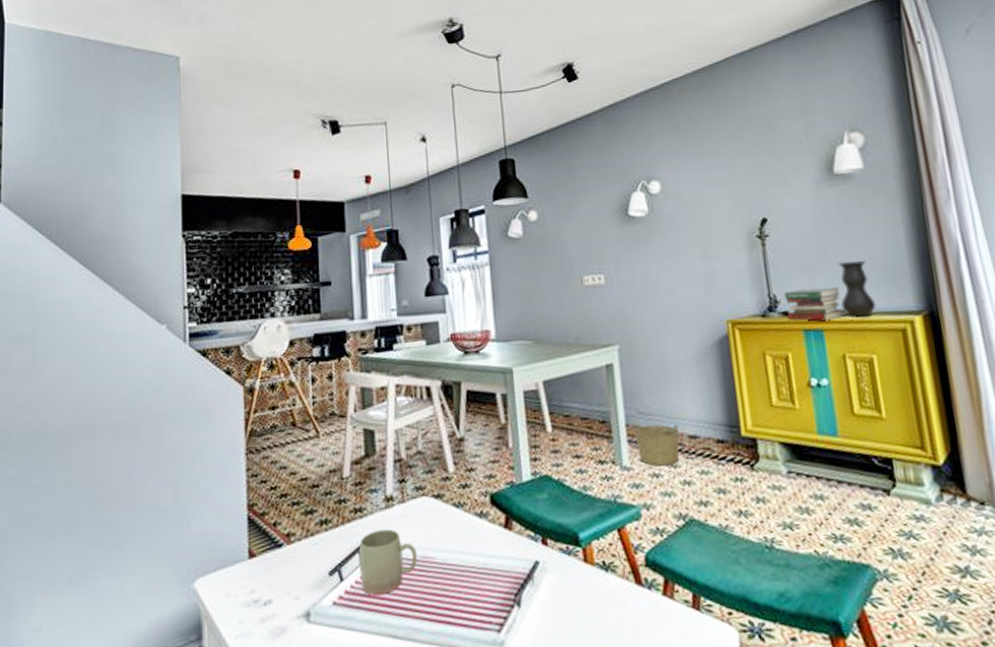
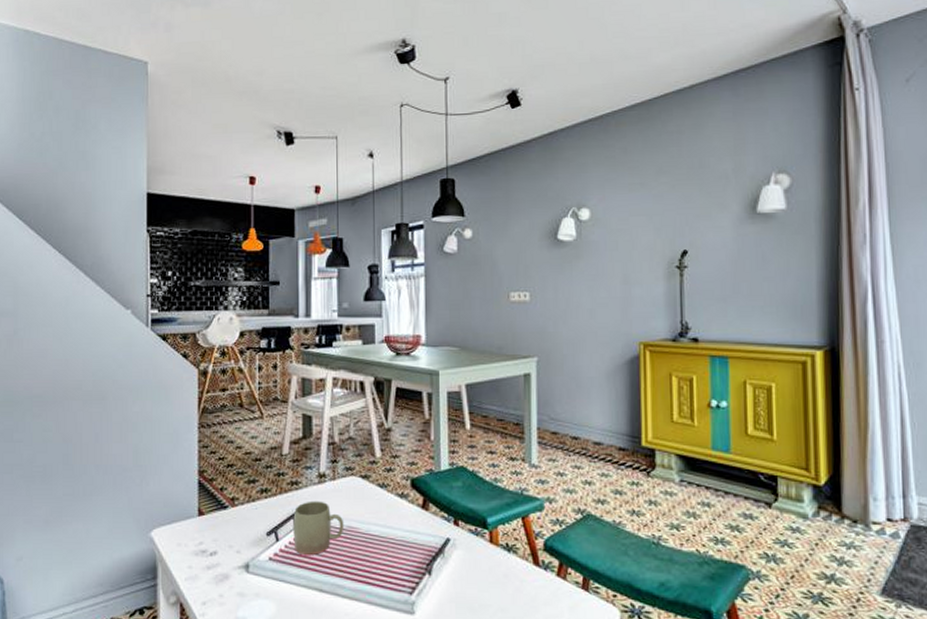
basket: present [633,424,680,467] -> none [544,431,585,467]
books: present [784,287,846,322] -> none [696,318,751,350]
vase: present [837,261,877,320] -> none [748,297,782,351]

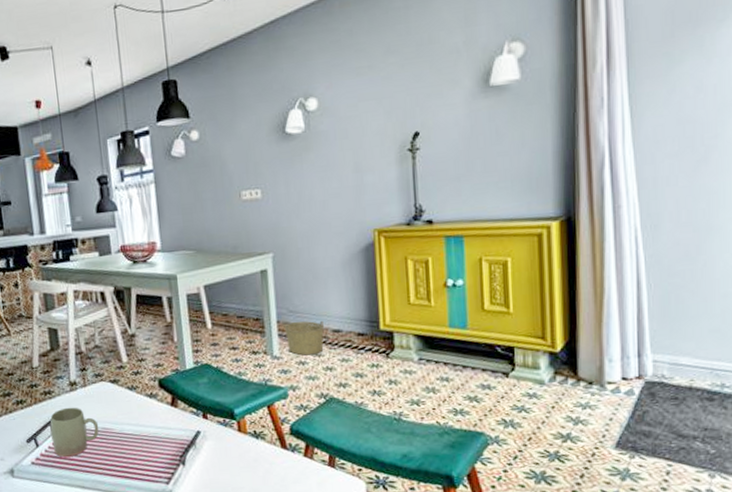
basket: none [544,431,585,467] -> present [284,320,324,356]

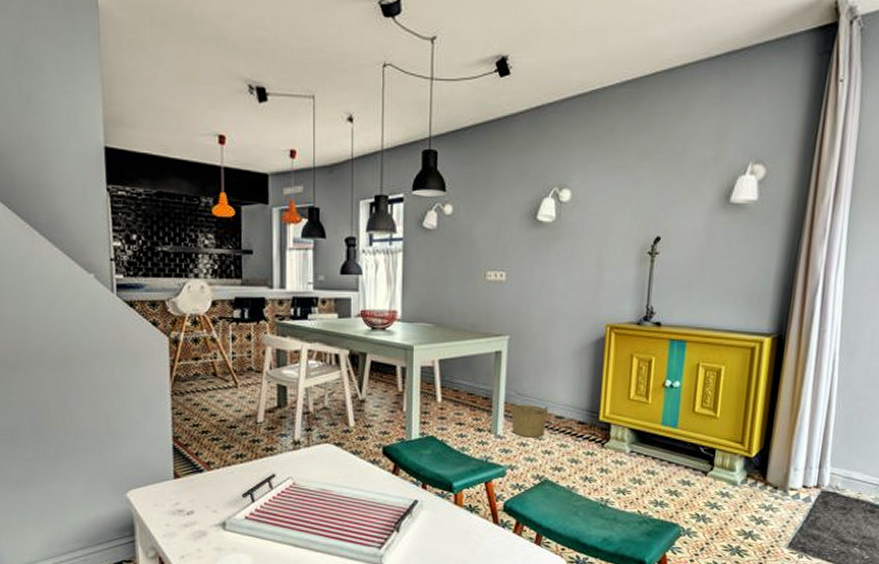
mug: present [50,407,99,457] -> none [268,465,318,514]

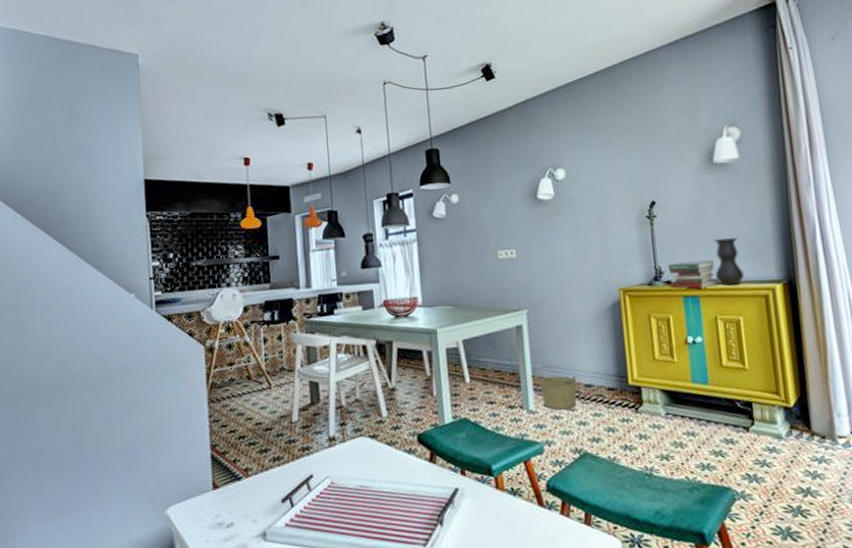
books: none [659,304,709,334] -> present [668,260,719,289]
vase: none [706,285,737,336] -> present [714,238,745,288]

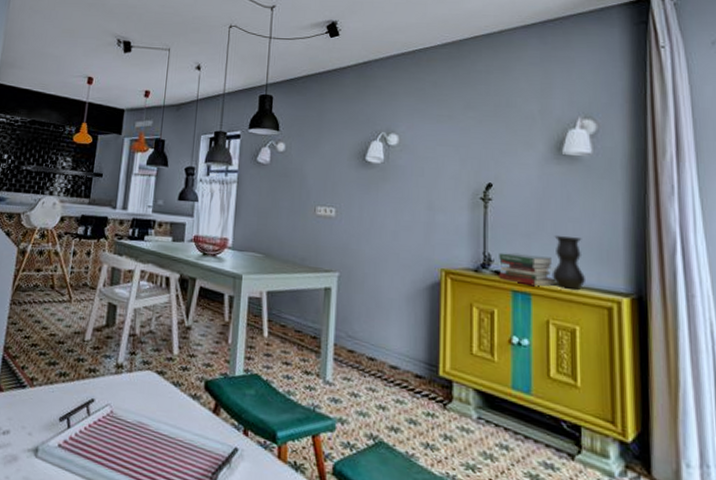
basket: present [538,375,577,410] -> none [340,348,381,389]

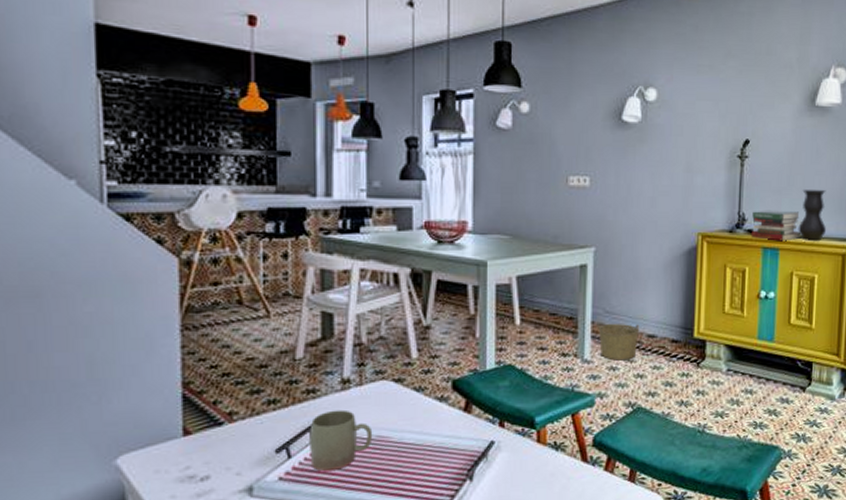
mug: none [84,390,136,447] -> present [309,409,373,471]
basket: none [340,348,381,389] -> present [598,324,639,361]

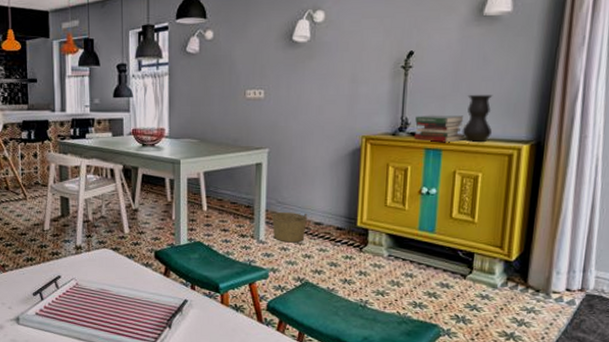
mug: present [309,409,373,471] -> none [55,268,98,311]

